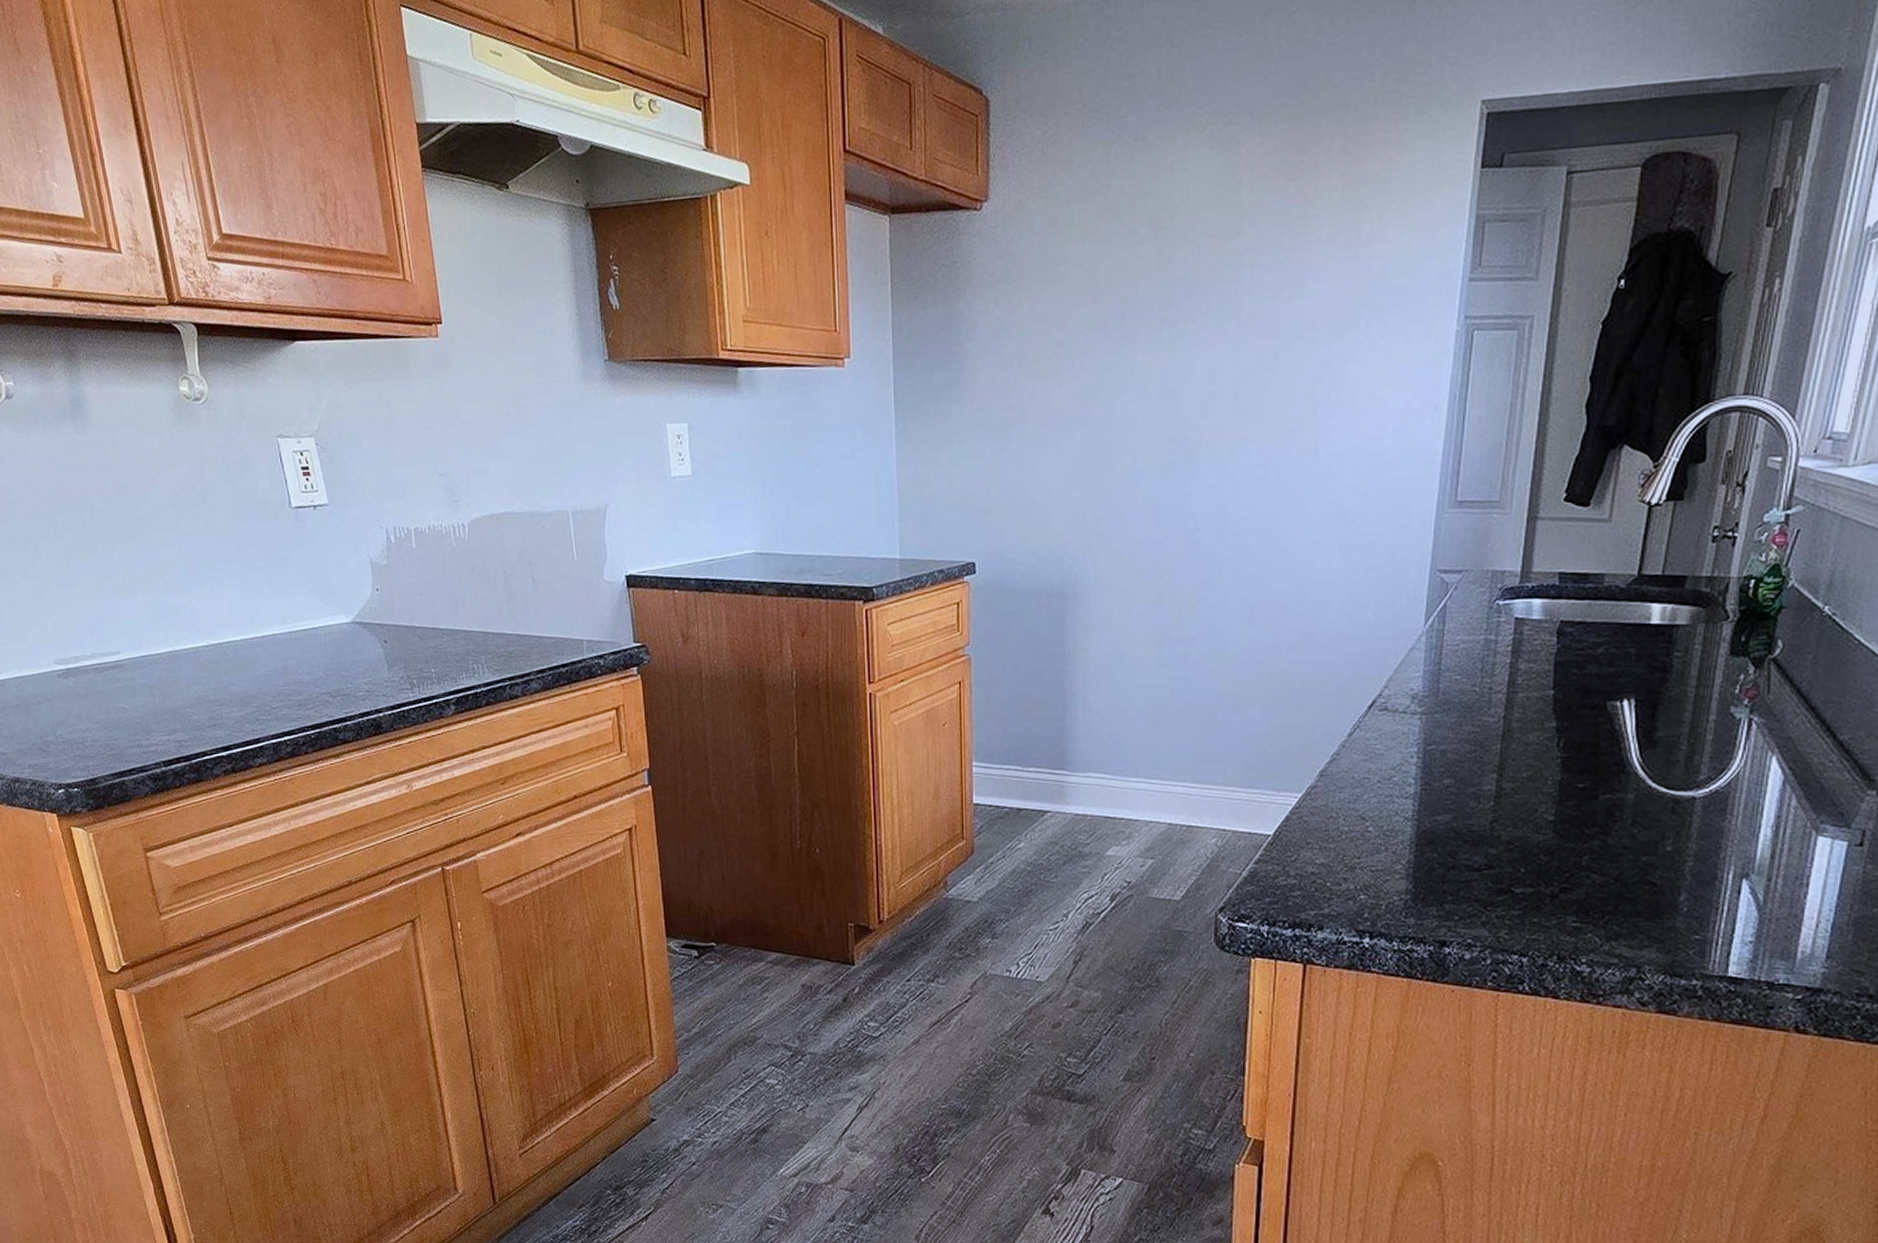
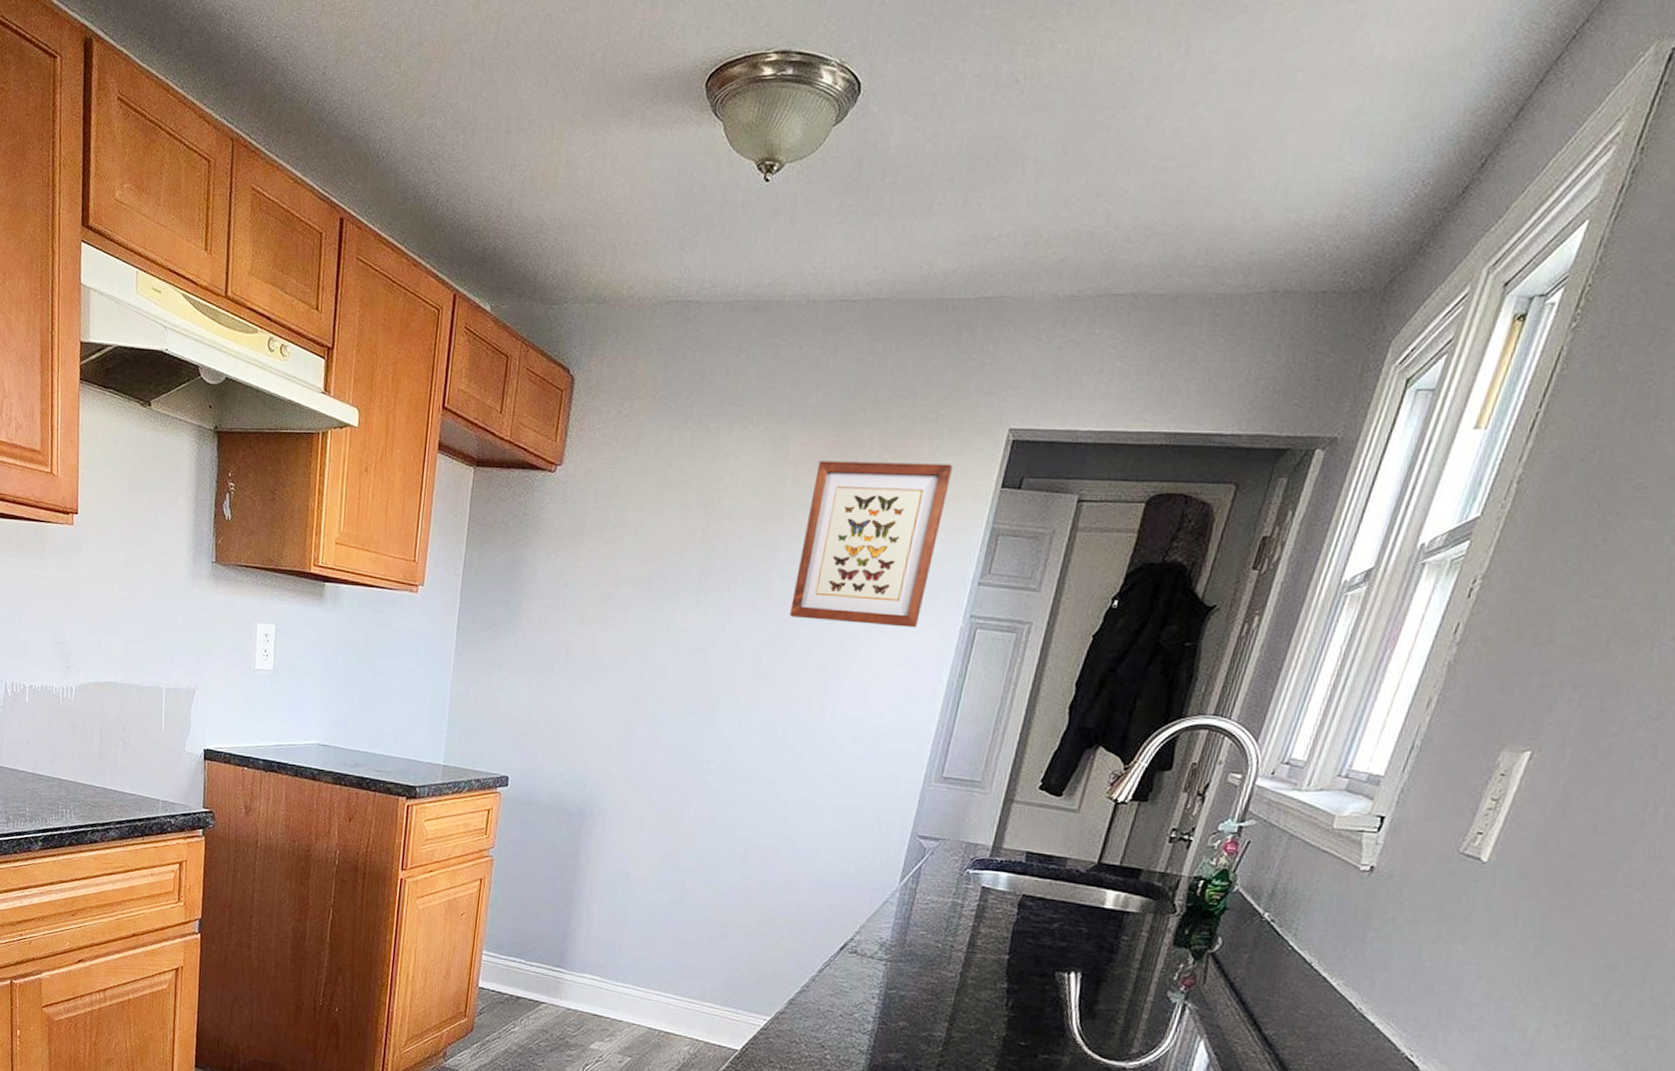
wall art: none [1265,148,1426,343] -> present [790,461,954,628]

